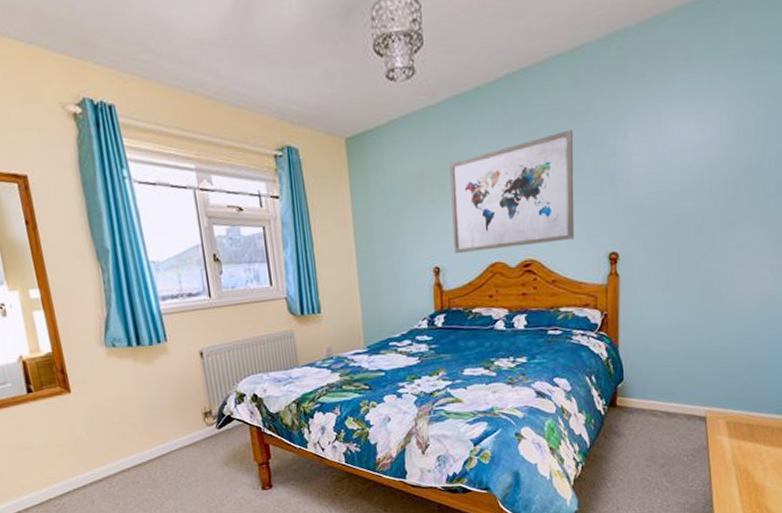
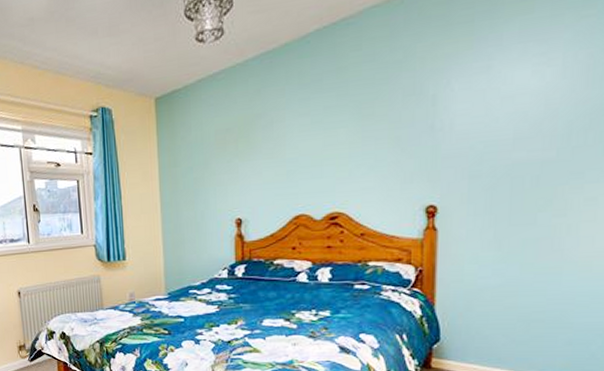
wall art: present [450,129,575,253] -> none [255,80,389,205]

